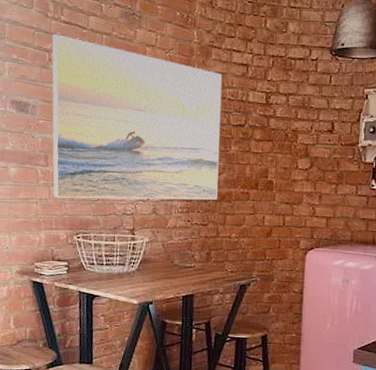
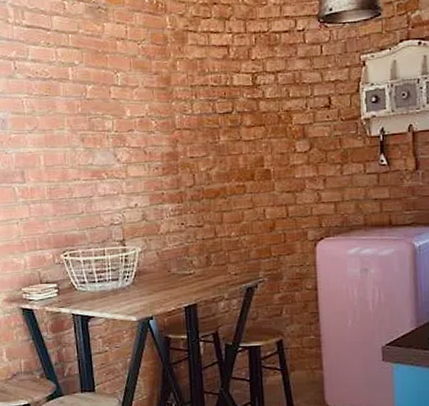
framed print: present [52,34,223,201] -> none [15,40,212,216]

